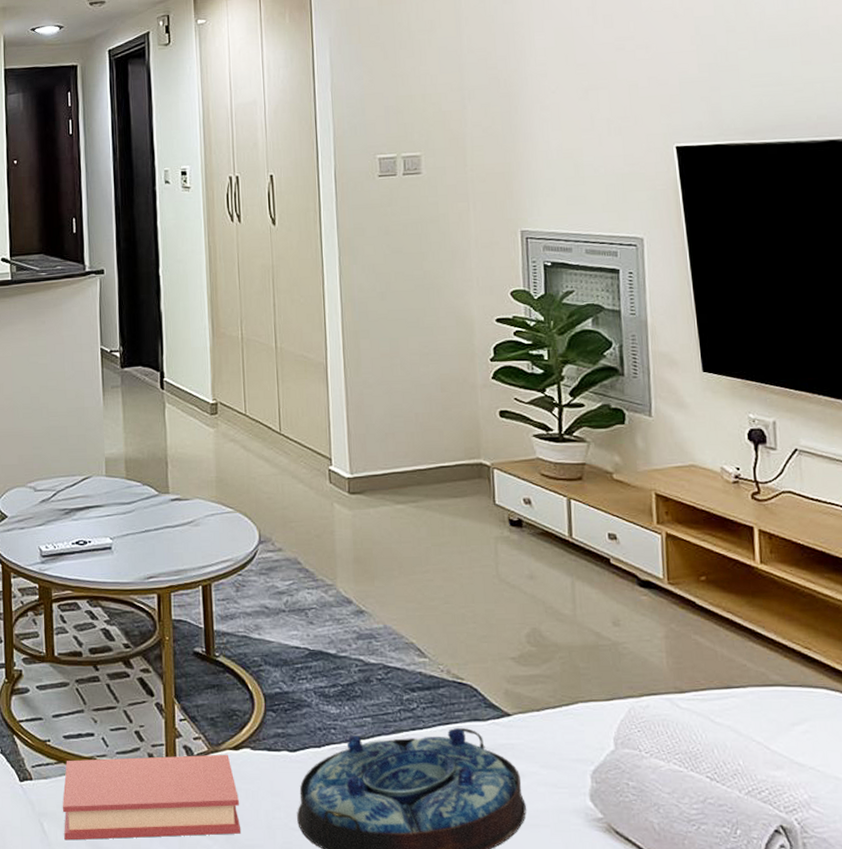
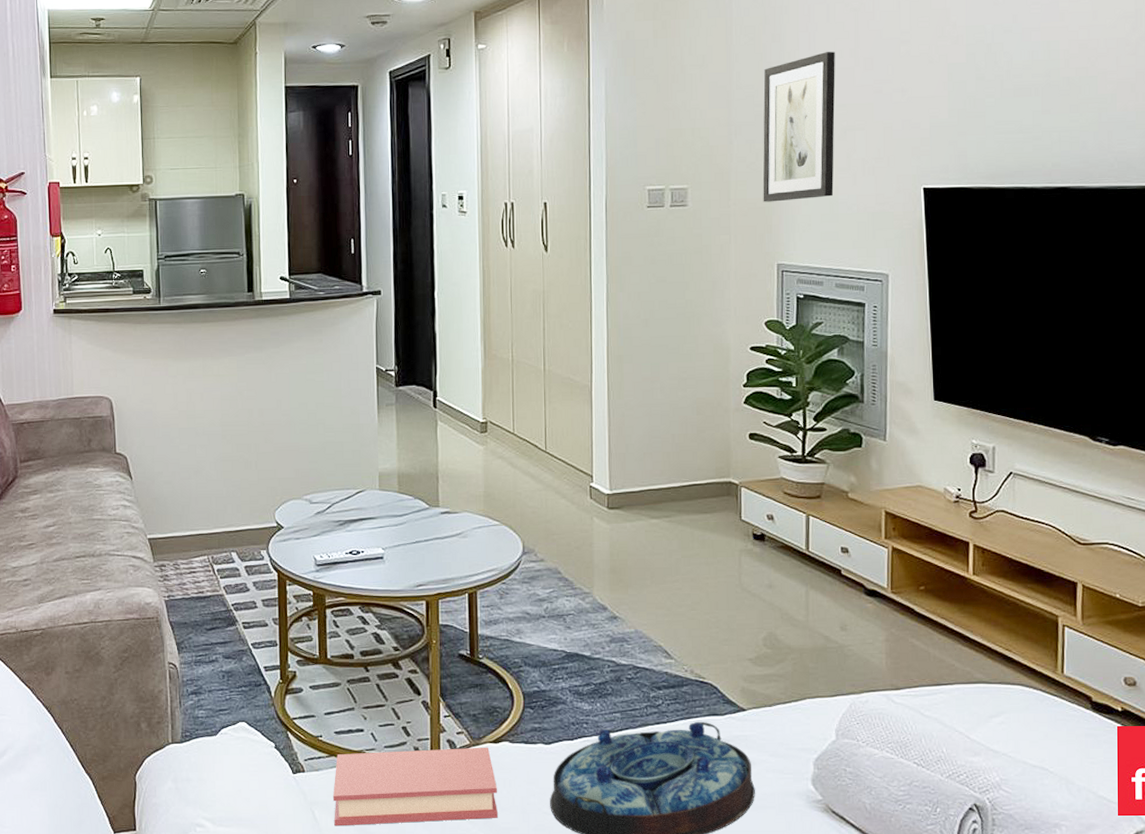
wall art: none [496,10,578,167] -> present [763,52,835,202]

